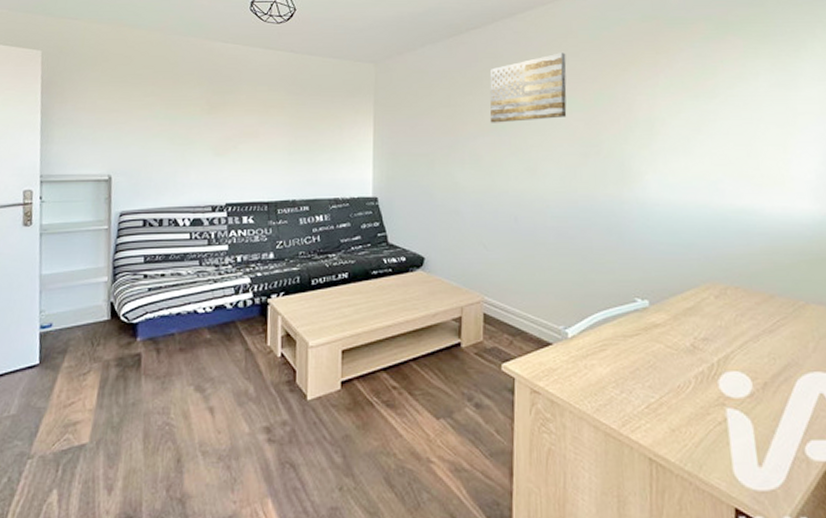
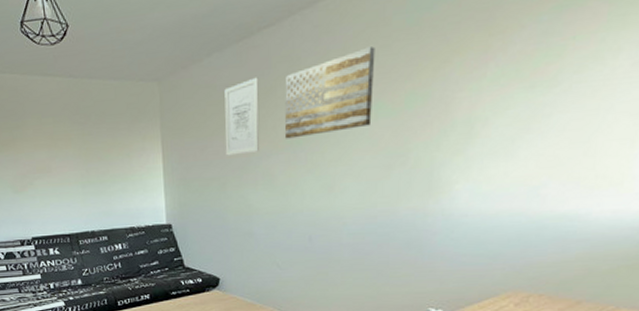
wall art: none [434,68,467,134] -> present [224,77,260,156]

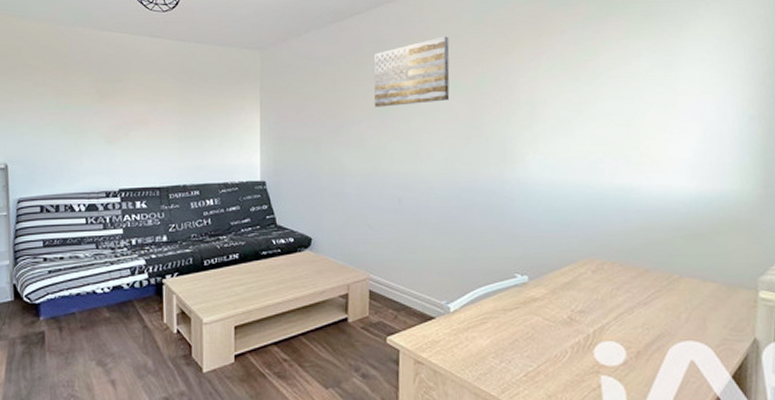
wall art: present [224,77,260,156] -> none [320,53,352,119]

